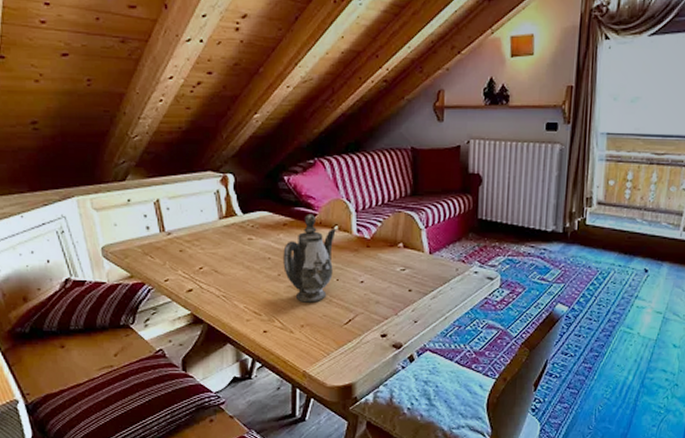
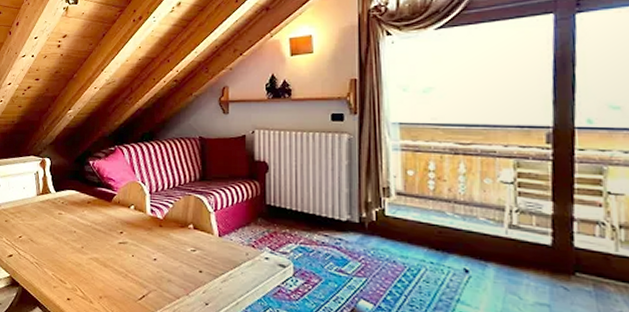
teapot: present [283,214,336,303] -> none [86,194,132,276]

